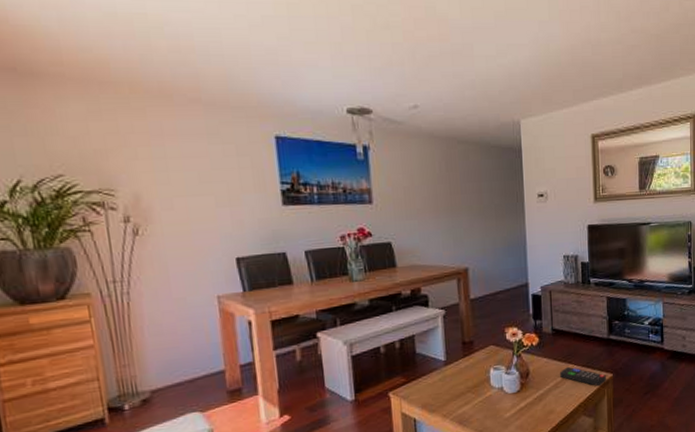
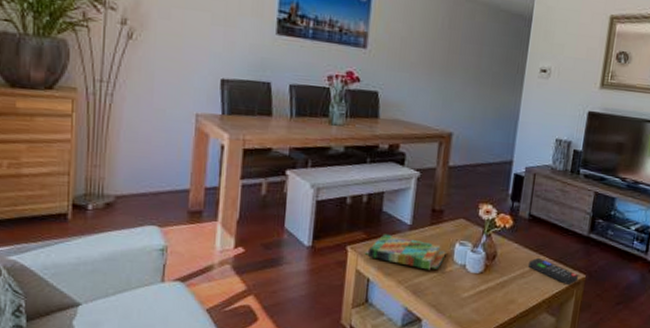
board game: none [406,373,483,400] -> present [364,234,446,270]

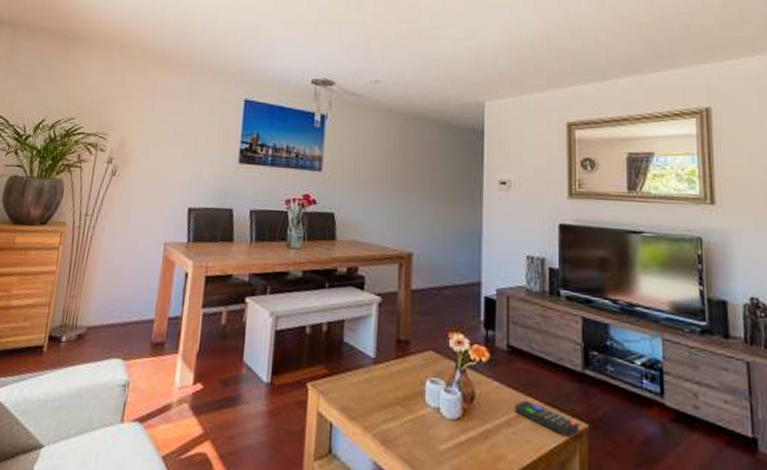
board game: present [364,234,446,270] -> none [326,369,416,414]

